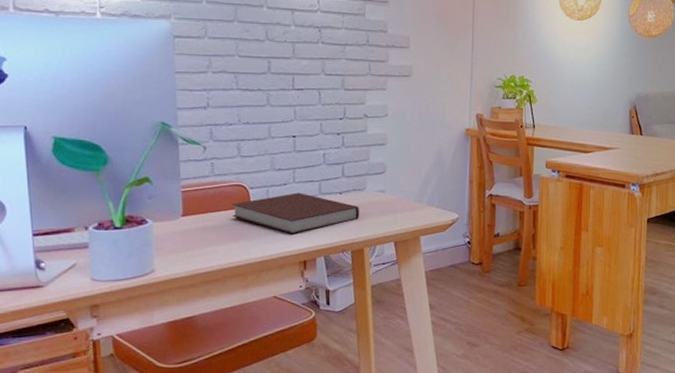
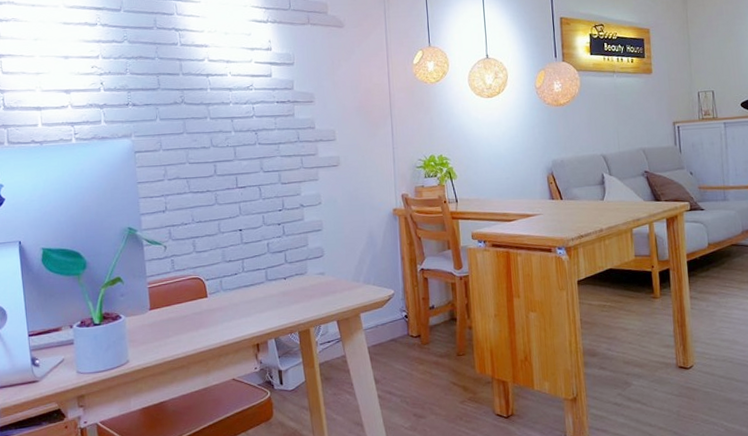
notebook: present [232,193,360,235] -> none [191,281,304,320]

